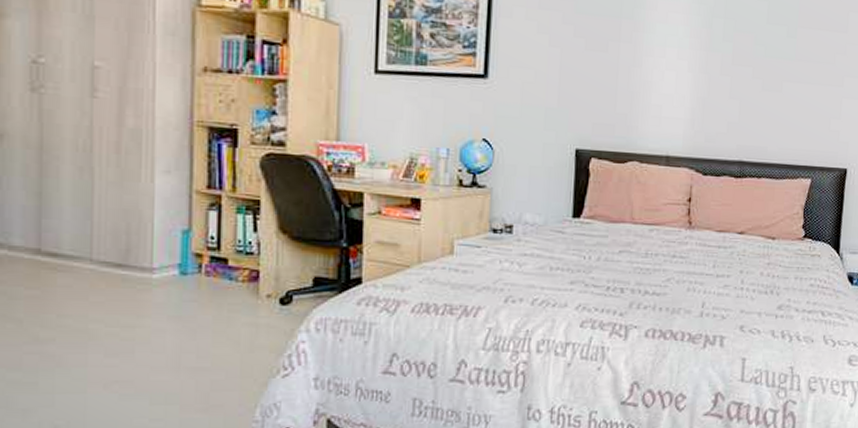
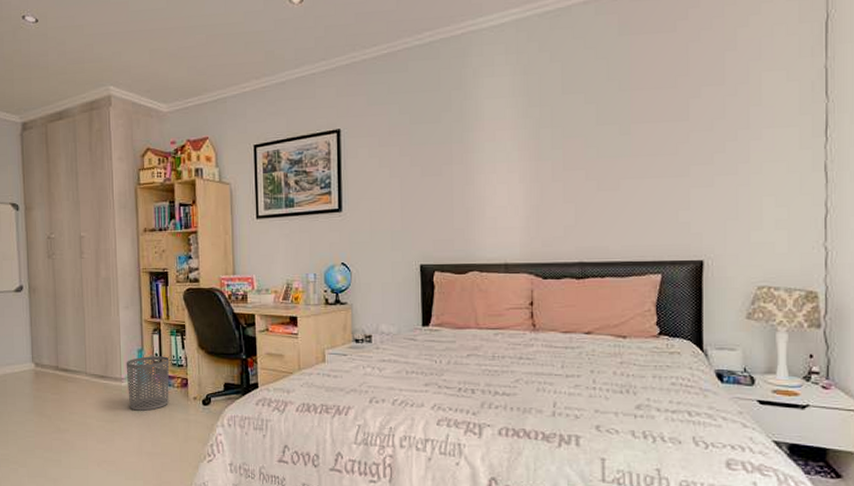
waste bin: none [161,239,233,312] -> present [126,356,170,411]

